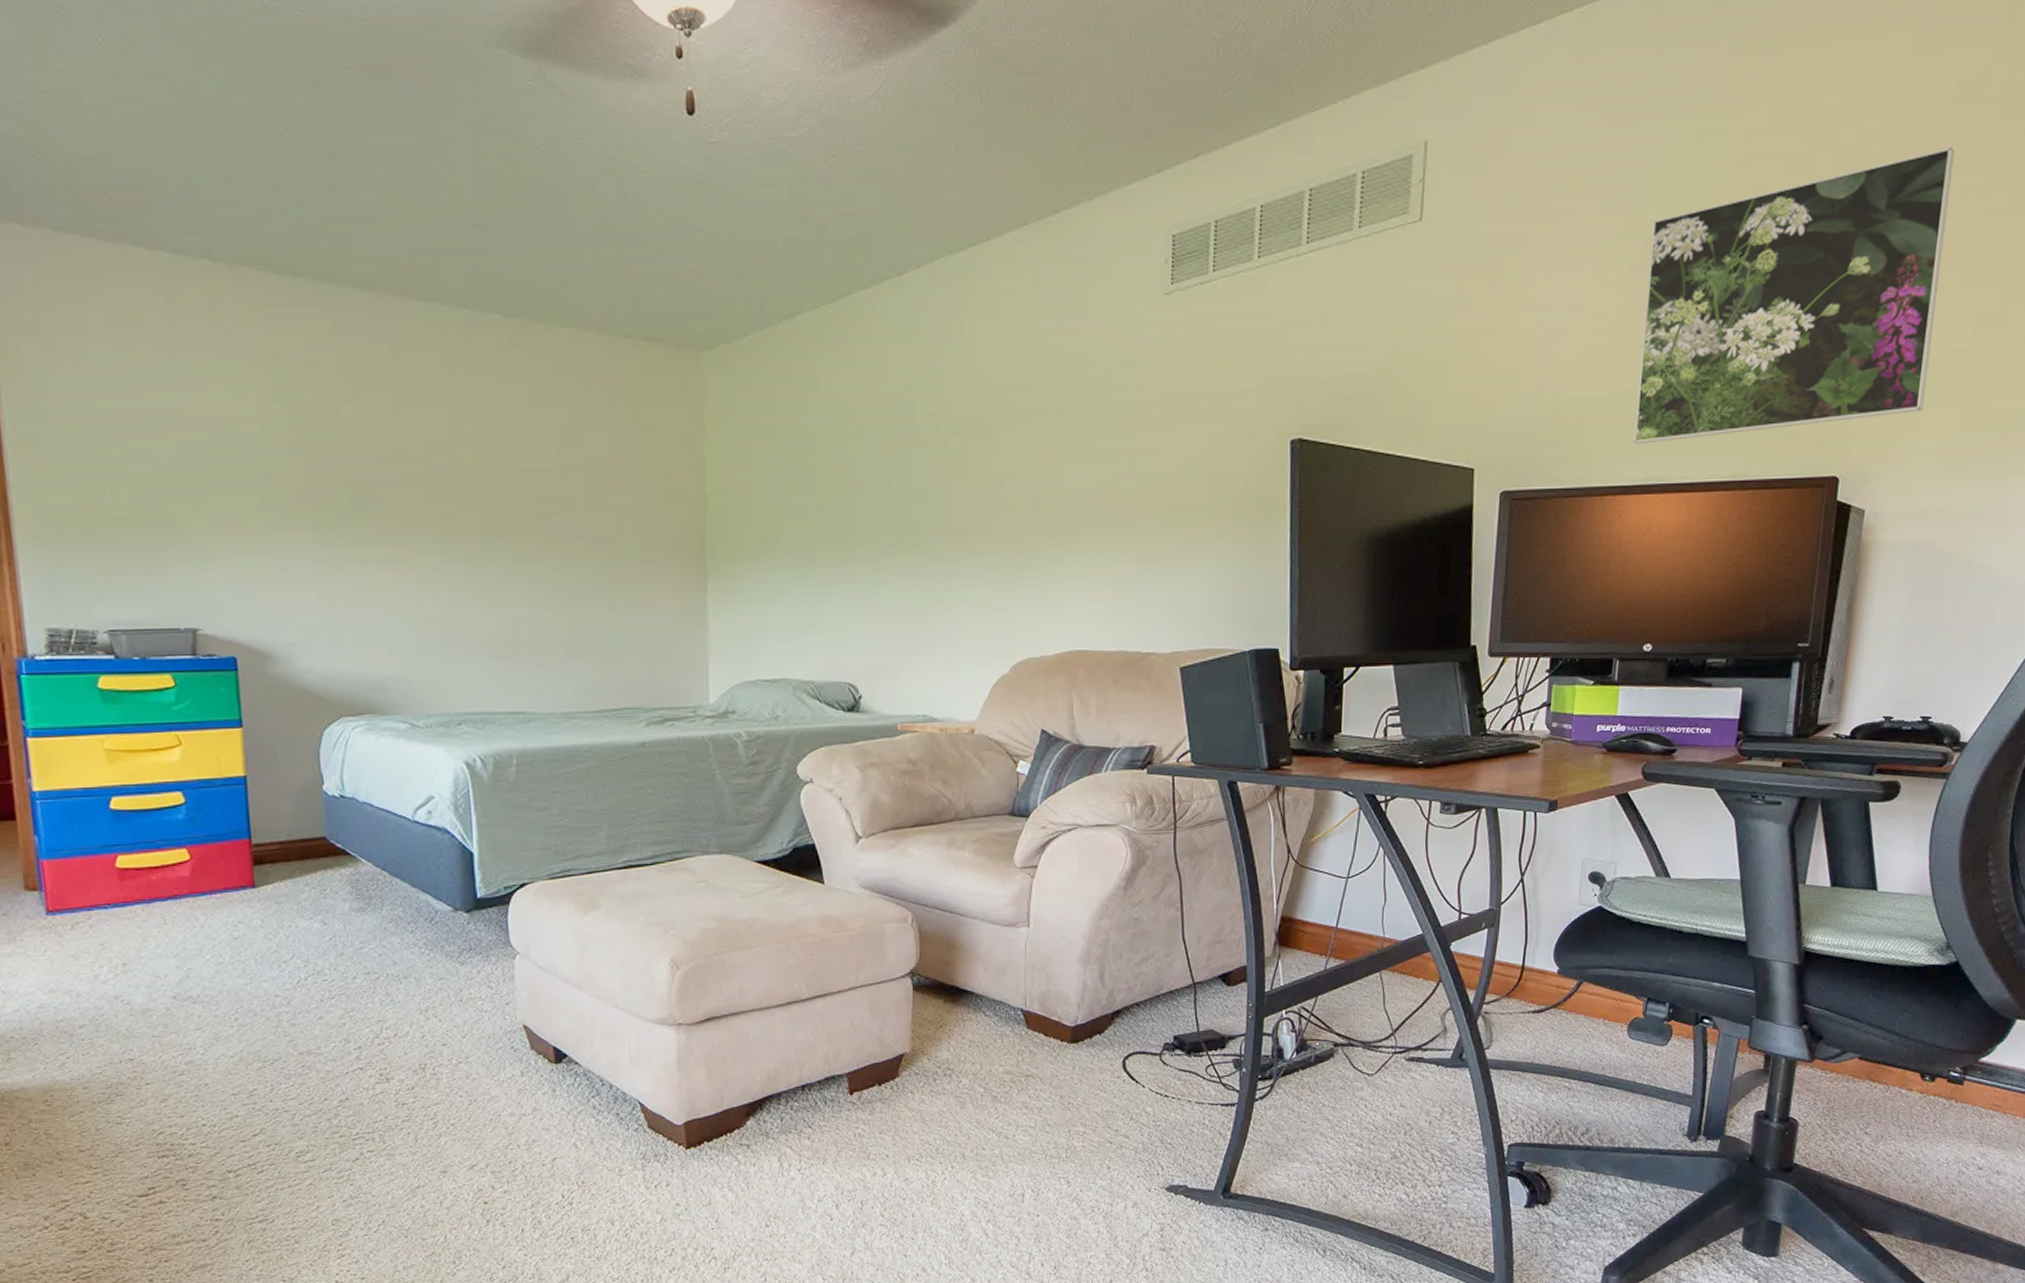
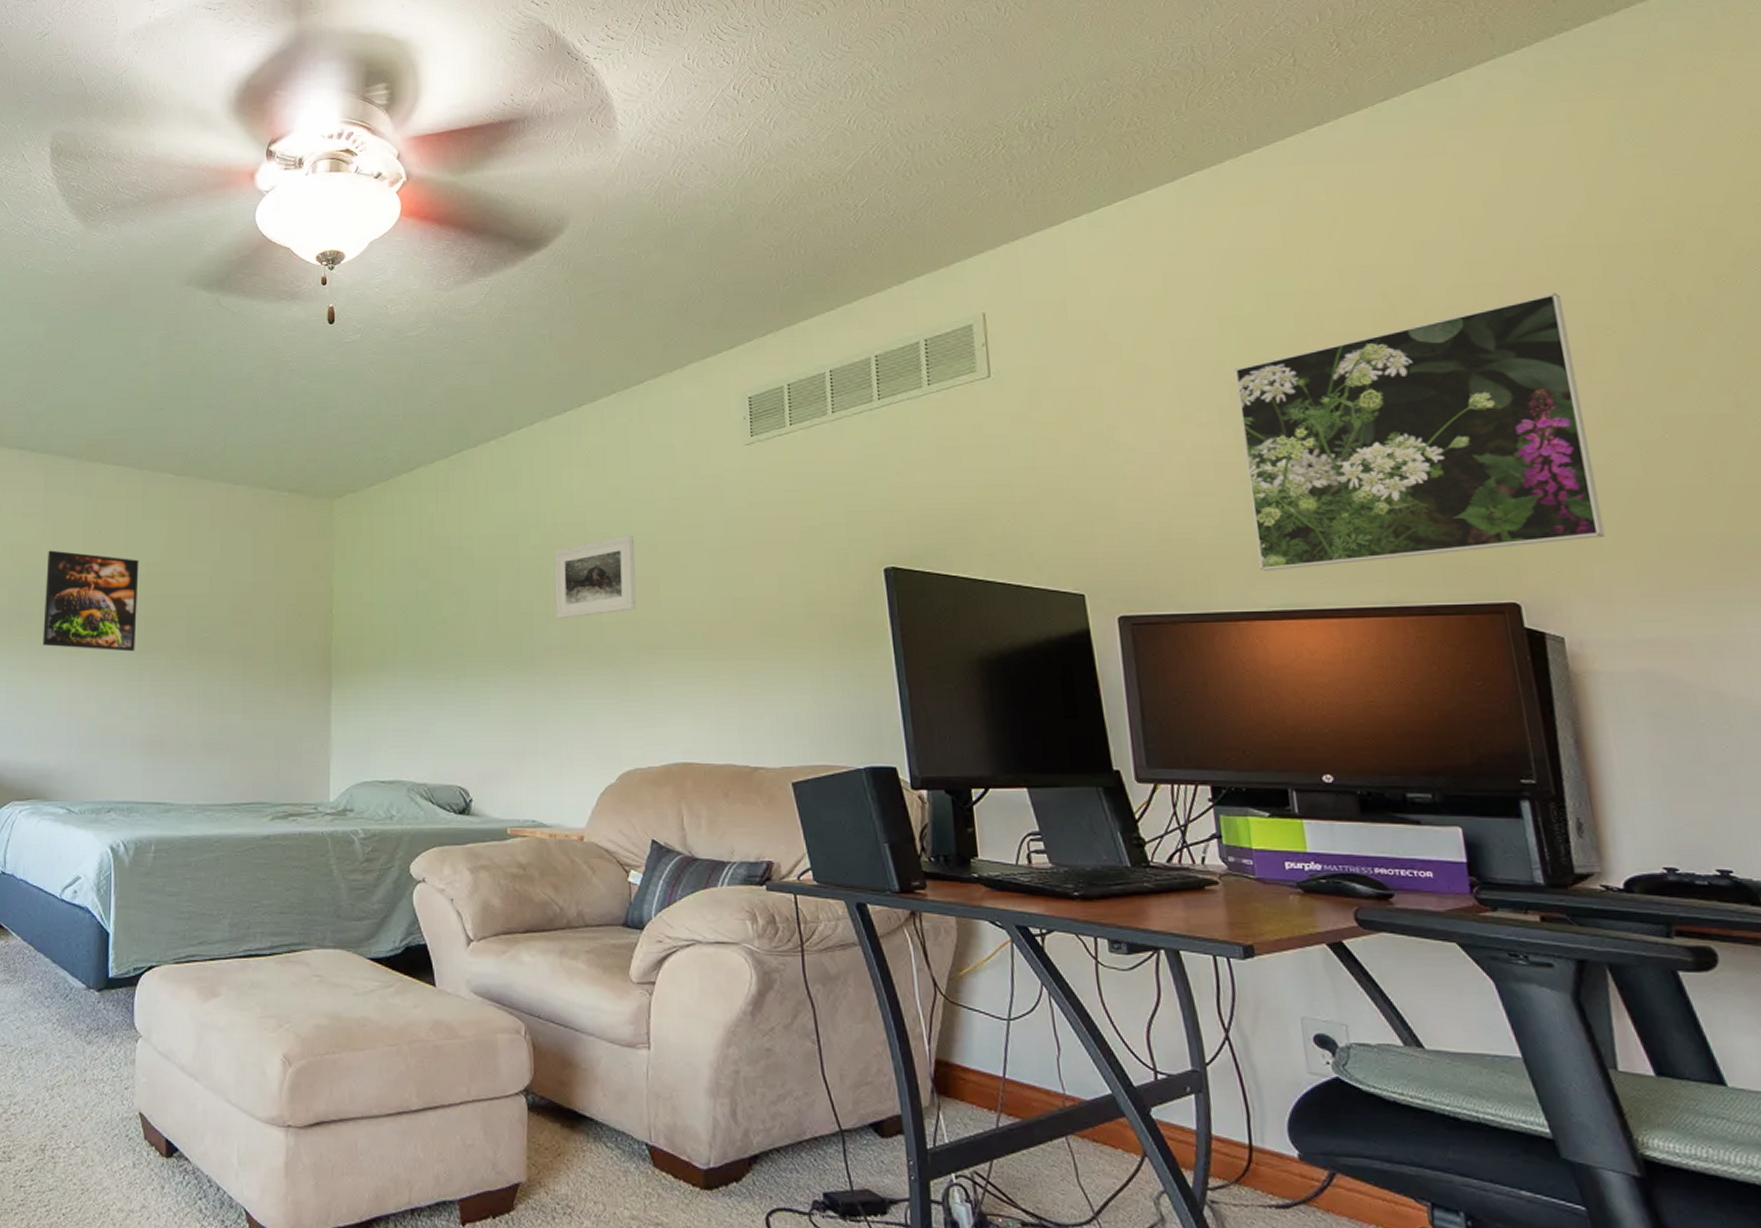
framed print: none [349,412,473,540] -> present [42,550,139,652]
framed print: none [953,399,1039,498] -> present [554,535,637,620]

